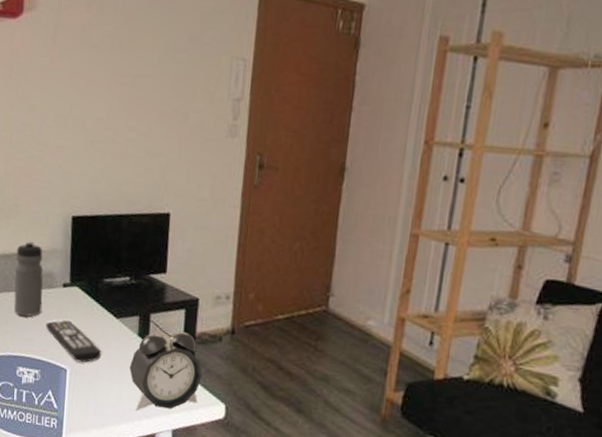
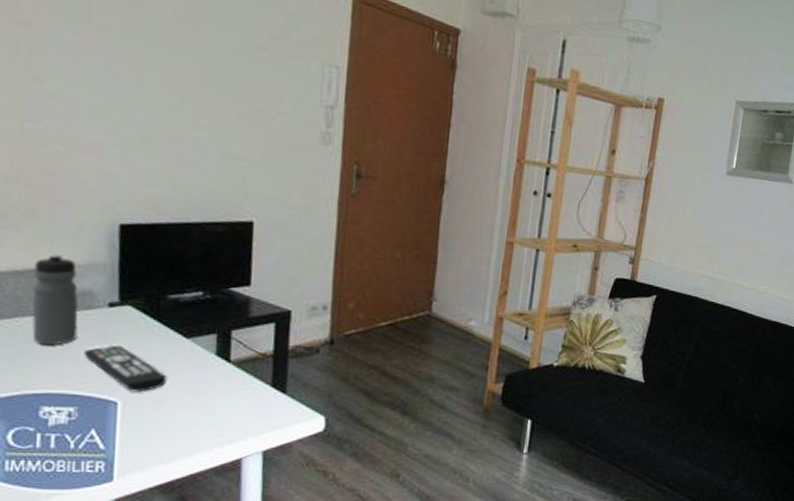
alarm clock: present [129,331,202,411] -> none [205,346,297,438]

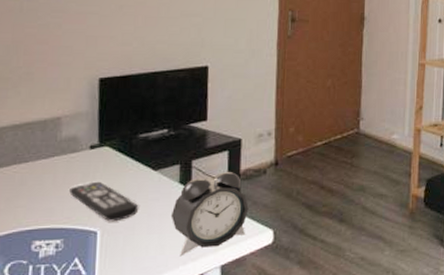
water bottle: present [32,253,79,346] -> none [27,107,65,187]
alarm clock: none [205,346,297,438] -> present [170,171,249,257]

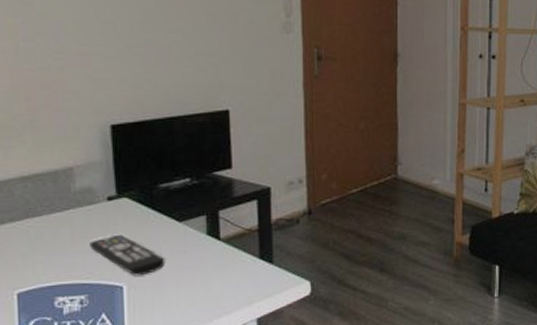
alarm clock: present [170,171,249,257] -> none [200,221,283,310]

